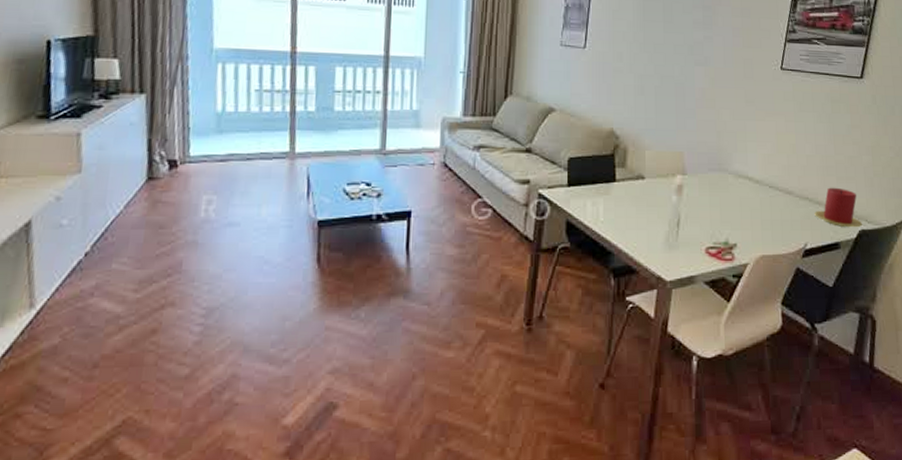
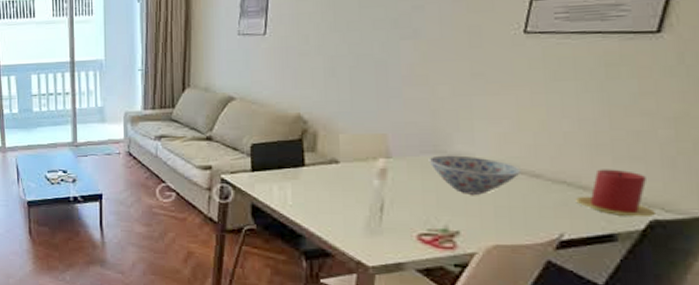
bowl: none [715,173,780,209] -> present [428,155,522,195]

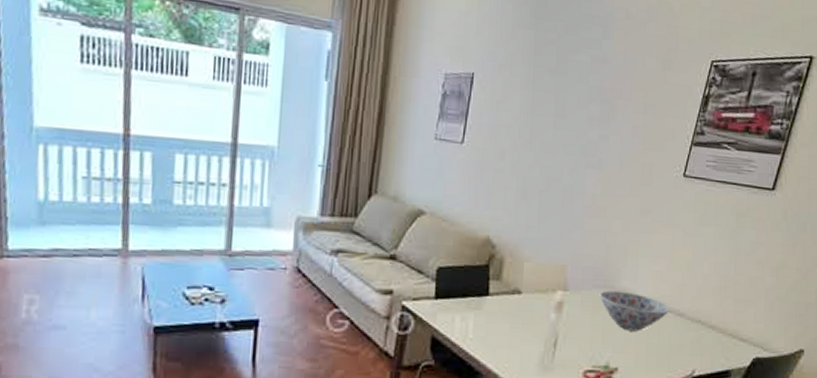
candle: present [576,169,655,217] -> none [706,310,757,355]

